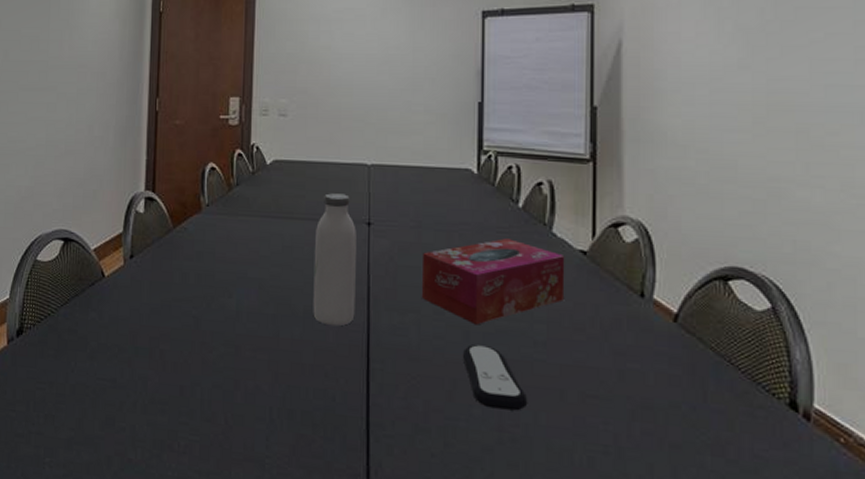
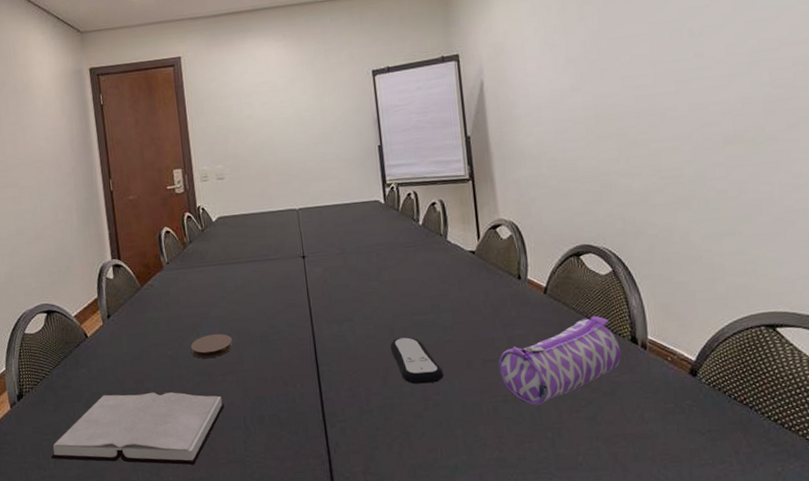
hardback book: none [42,348,249,454] -> present [51,392,224,465]
coaster: none [219,298,270,328] -> present [190,333,233,359]
water bottle: present [313,193,356,327] -> none [261,236,302,344]
tissue box: present [421,238,565,325] -> none [350,251,462,323]
pencil case: none [601,362,774,468] -> present [498,315,622,406]

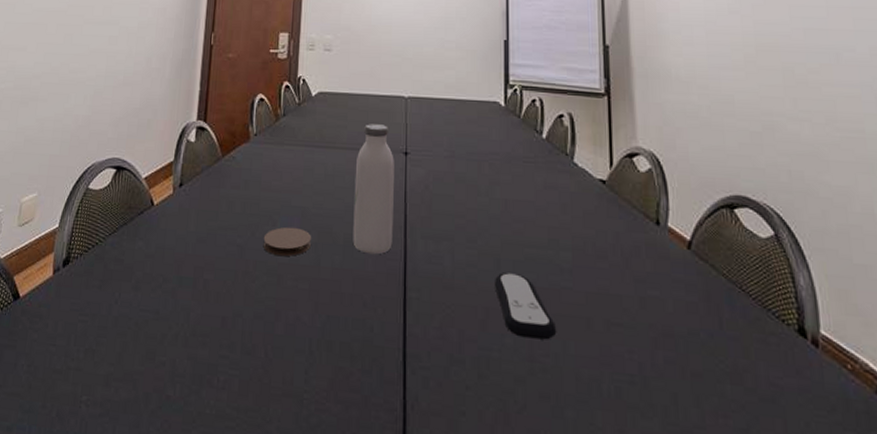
hardback book: present [51,392,224,465] -> none [83,278,290,389]
water bottle: none [261,236,302,344] -> present [353,124,394,255]
pencil case: present [498,315,622,406] -> none [625,289,786,398]

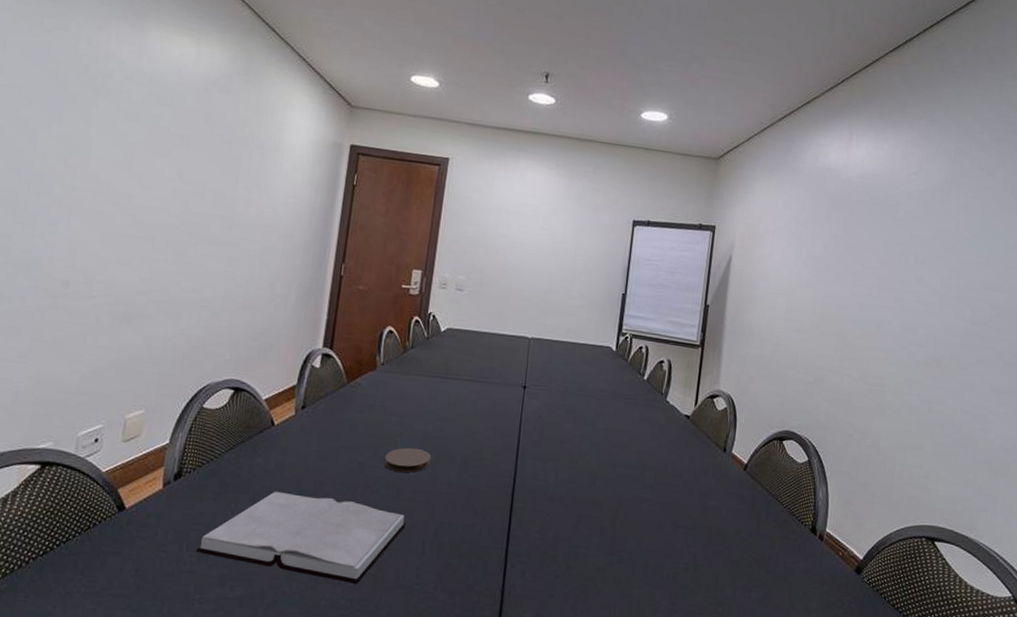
hardback book: none [83,278,290,389] -> present [196,491,406,584]
water bottle: present [353,124,394,255] -> none [469,360,514,472]
remote control: present [495,272,556,340] -> none [589,487,634,539]

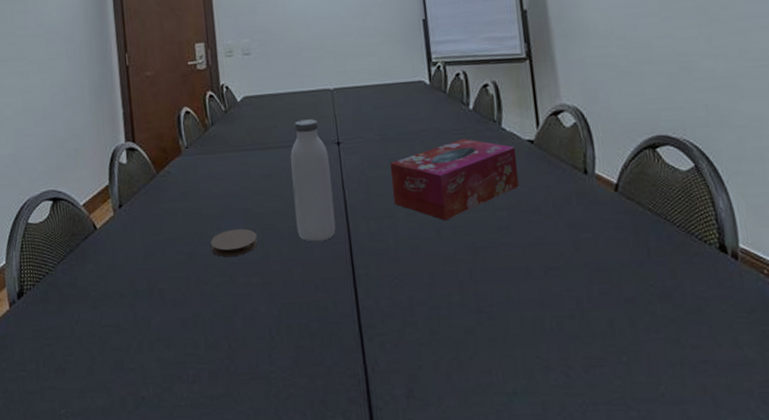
hardback book: present [196,491,406,584] -> none [52,294,247,380]
water bottle: none [469,360,514,472] -> present [290,119,336,242]
tissue box: none [561,404,674,472] -> present [390,139,519,221]

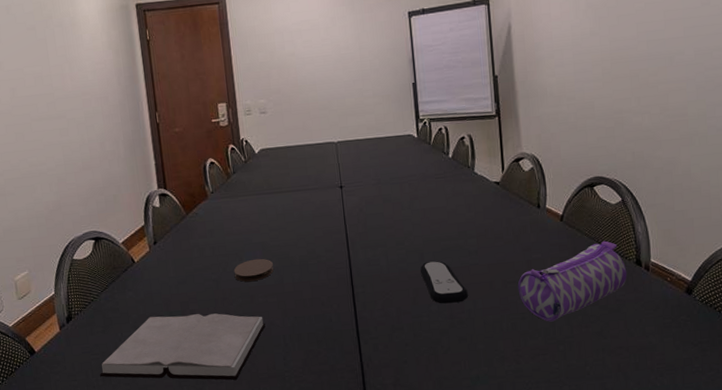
hardback book: none [52,294,247,380] -> present [100,313,265,380]
water bottle: present [290,119,336,242] -> none [301,167,339,268]
tissue box: present [390,139,519,221] -> none [384,181,487,248]
remote control: none [437,238,499,294] -> present [420,261,468,304]
pencil case: none [562,218,709,323] -> present [517,240,627,322]

